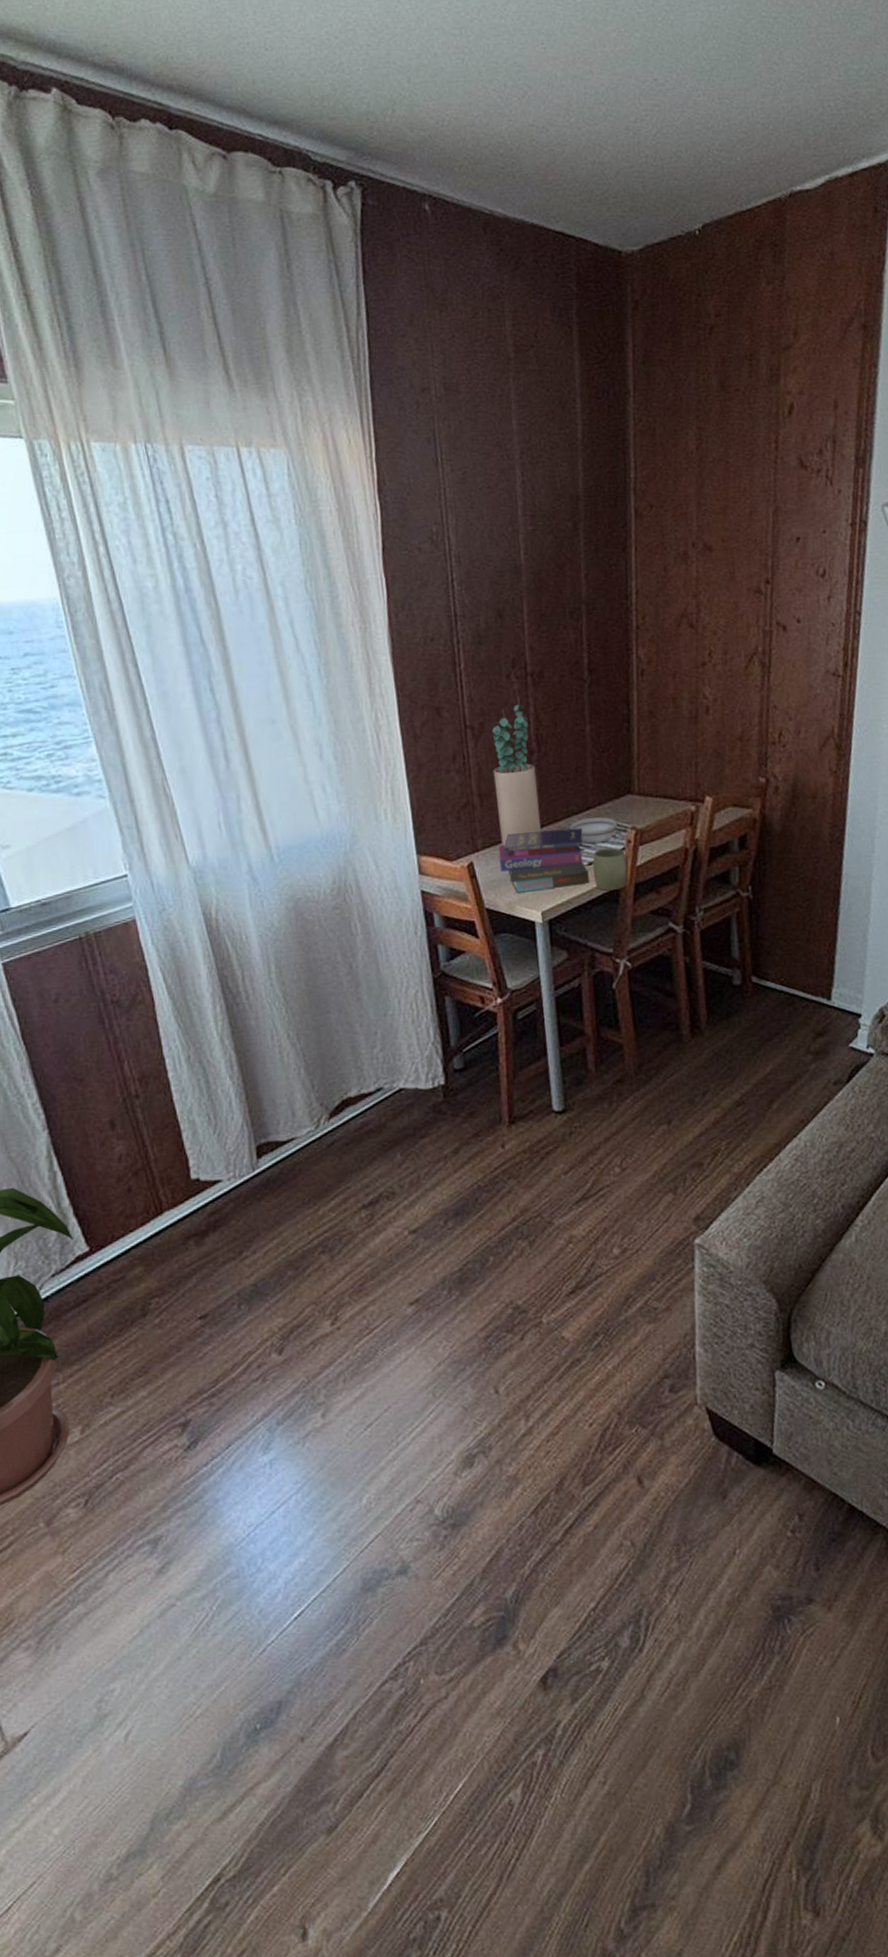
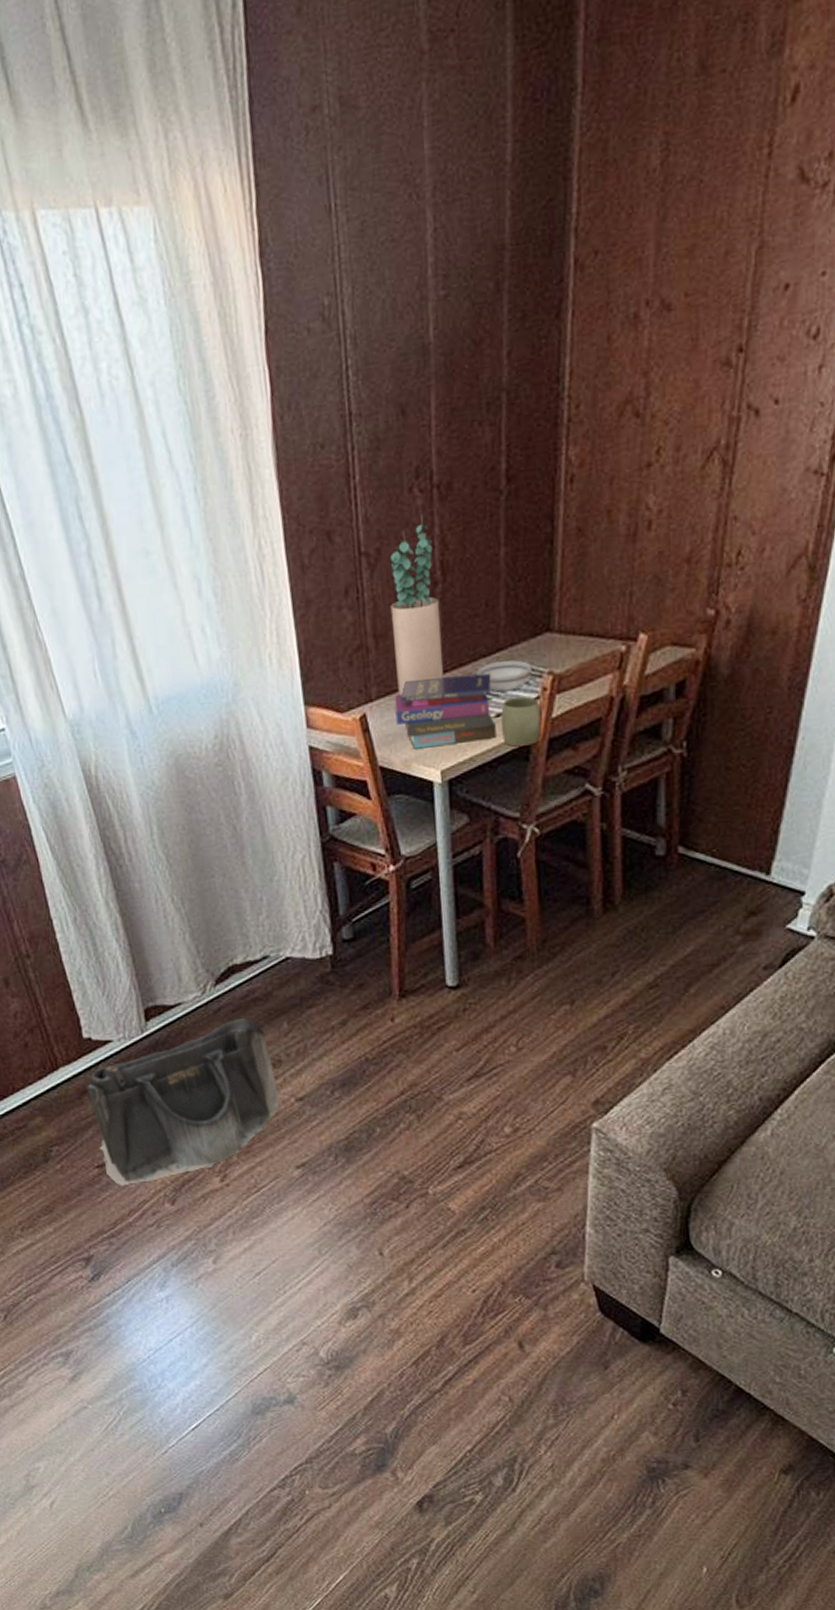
saddlebag: none [191,1151,394,1338] -> present [86,1018,280,1186]

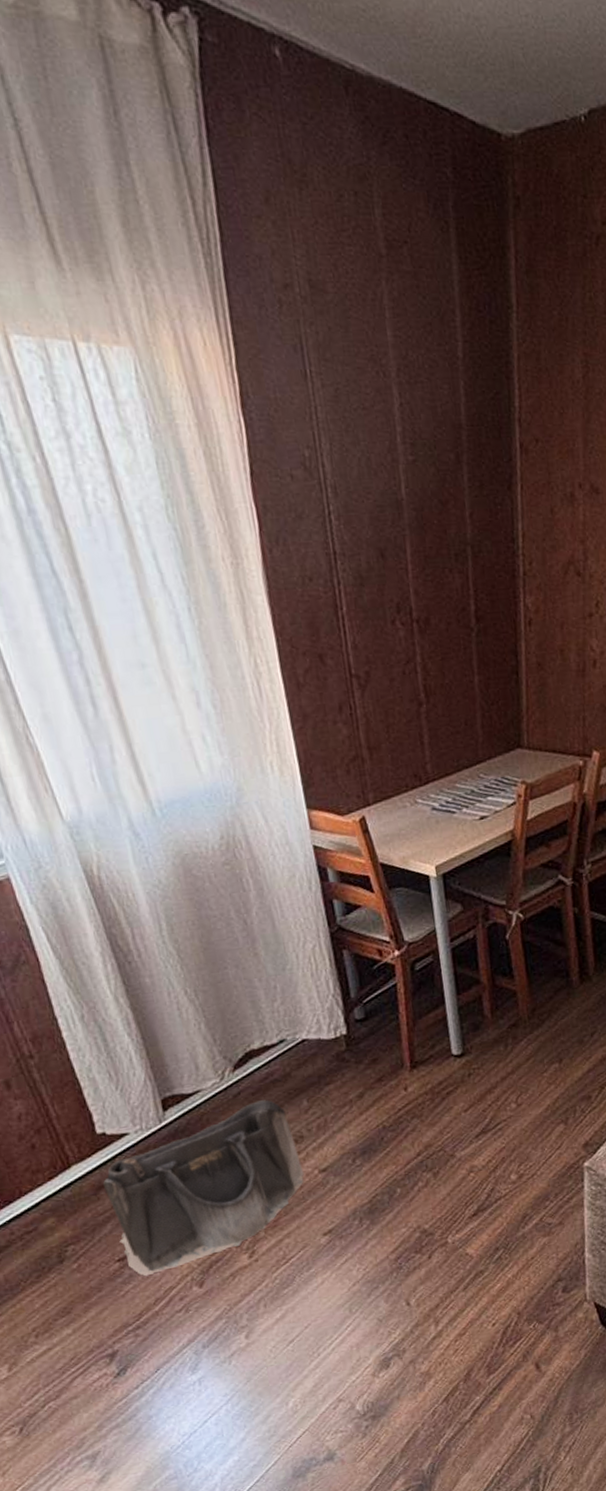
vase: present [390,513,443,695] -> none [379,643,432,800]
books: present [394,672,496,749] -> none [390,781,482,848]
bowl: present [477,660,533,693] -> none [461,771,509,799]
mug: present [501,696,542,747] -> none [484,802,519,845]

